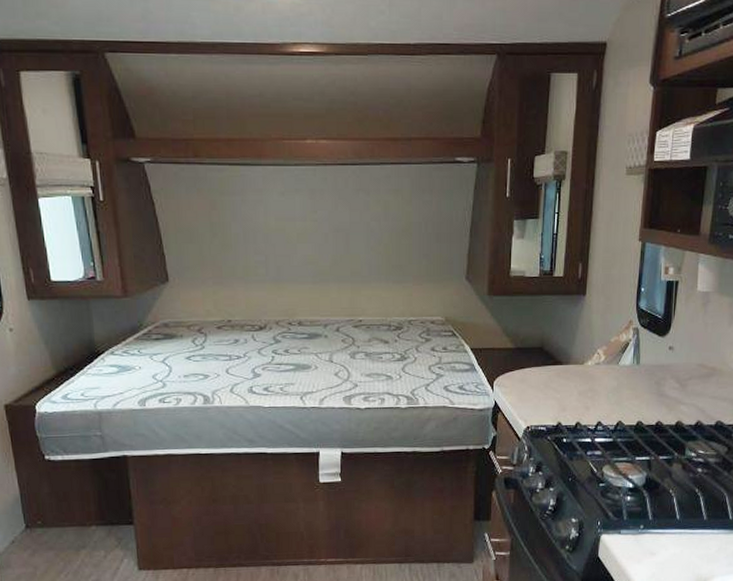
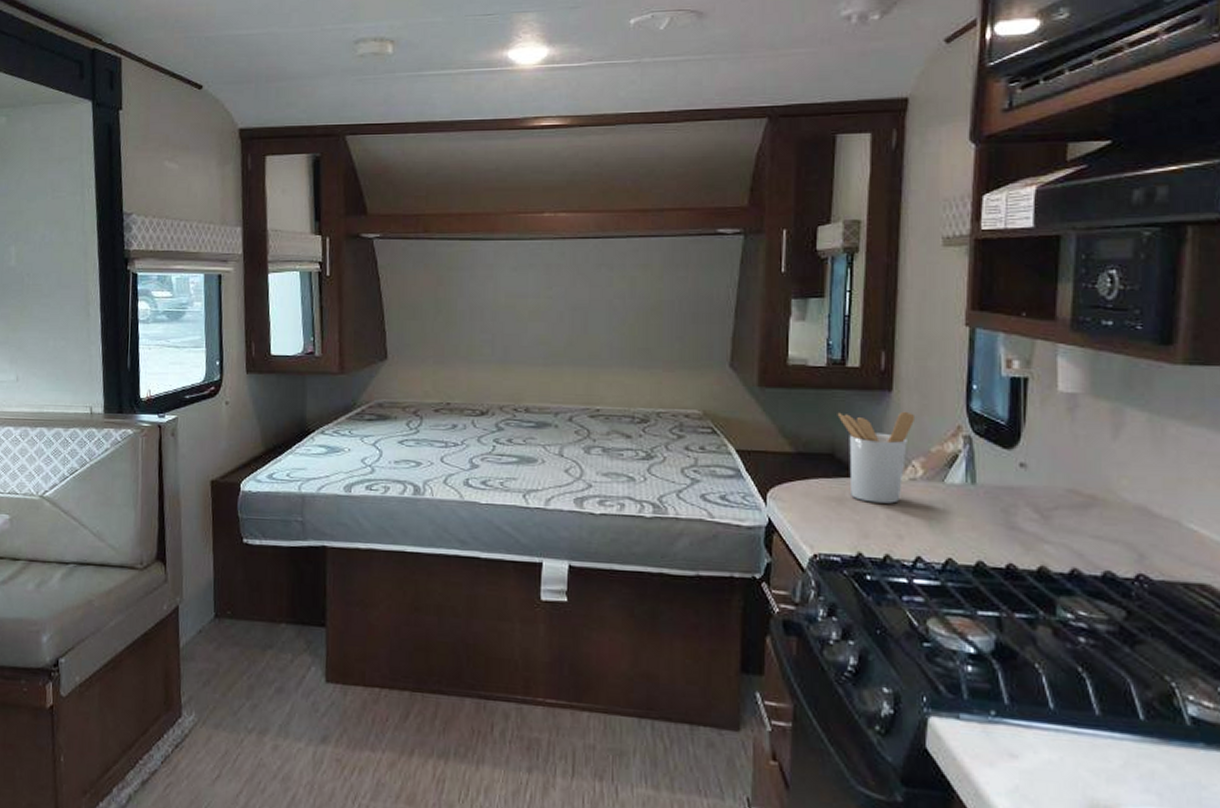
utensil holder: none [546,311,601,384] -> present [837,411,916,504]

